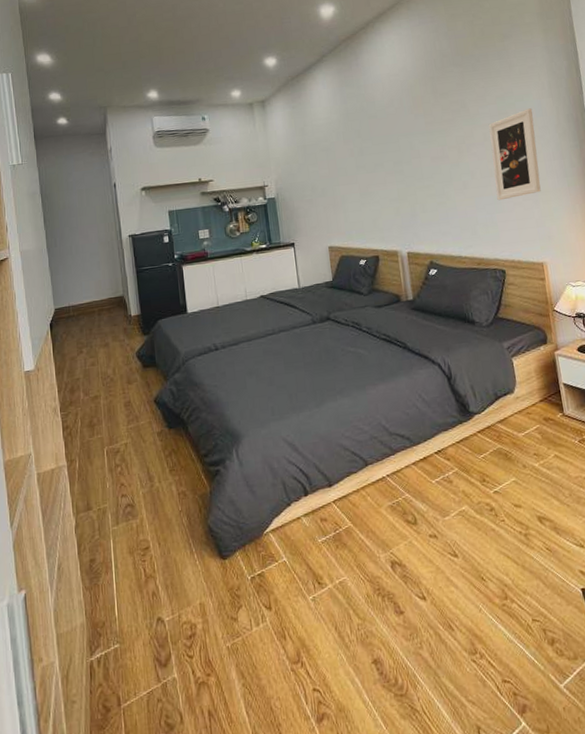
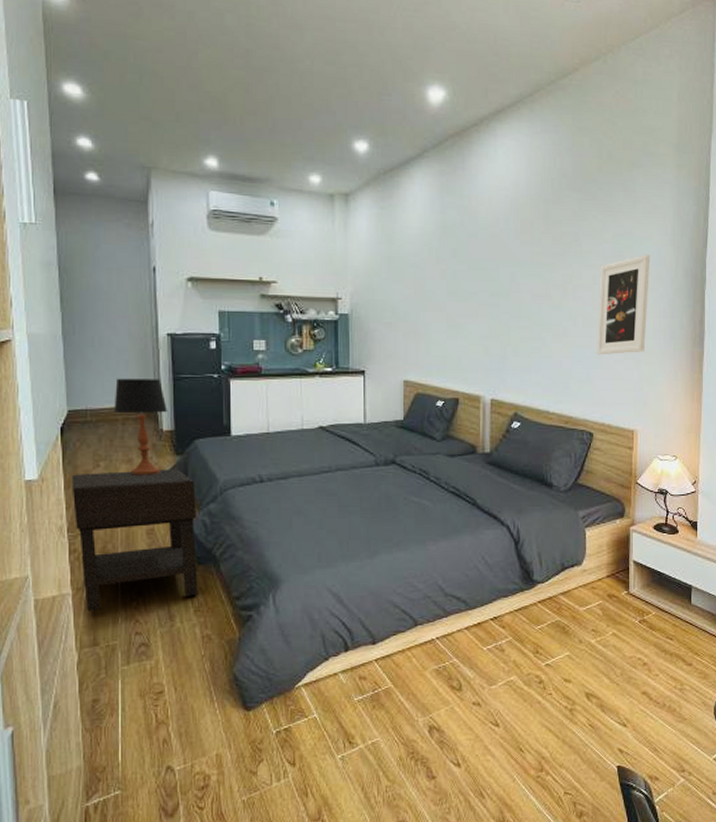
nightstand: none [61,347,172,479] -> present [71,469,199,611]
table lamp: none [90,273,134,357] -> present [114,378,167,476]

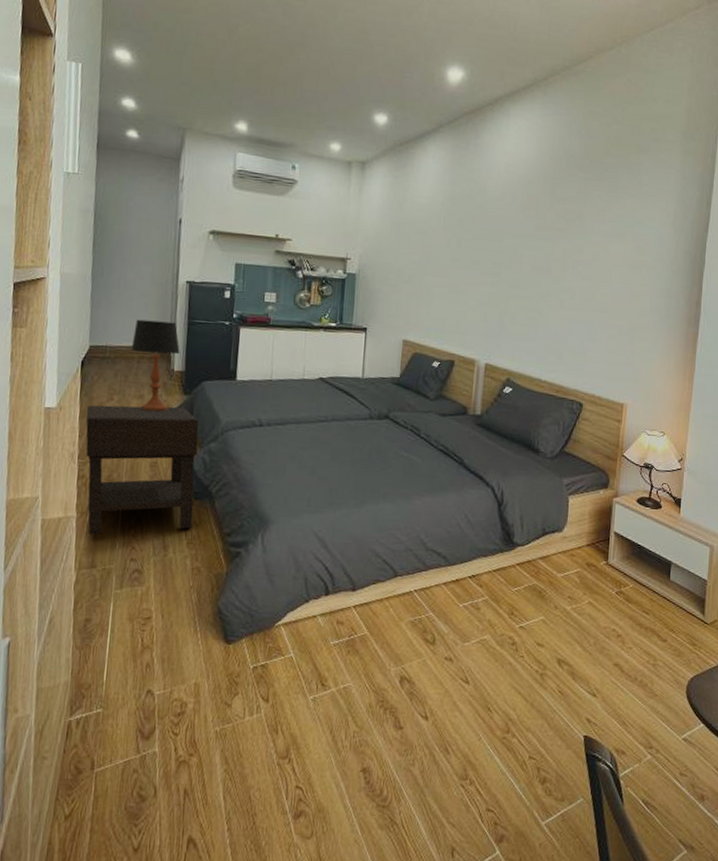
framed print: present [597,254,651,355] -> none [592,235,651,329]

